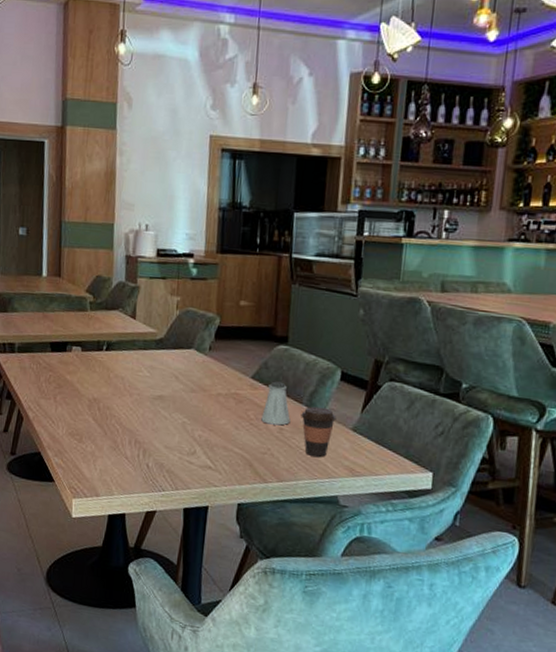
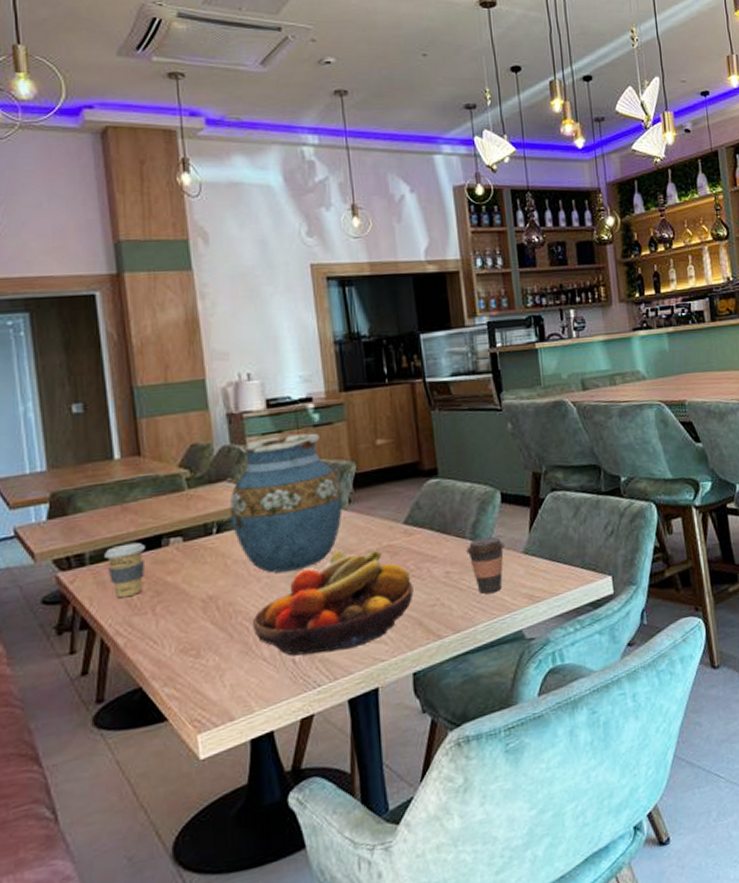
coffee cup: none [28,342,55,384] -> present [104,542,145,599]
vase: none [117,281,205,395] -> present [229,433,343,573]
fruit bowl: none [121,386,250,469] -> present [252,549,414,656]
saltshaker: present [261,381,291,426] -> none [423,519,456,571]

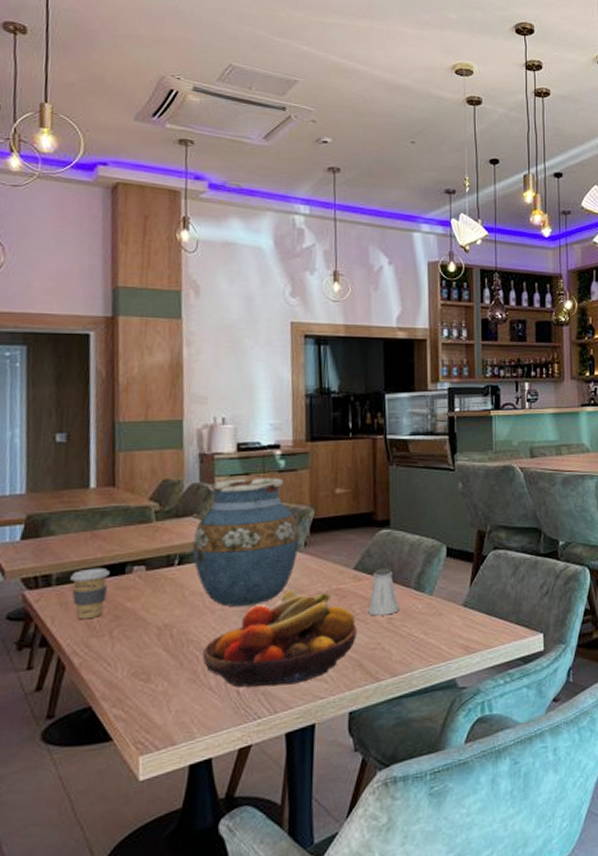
saltshaker: none [423,519,456,571] -> present [368,568,399,616]
coffee cup: present [466,536,505,594] -> none [410,587,446,641]

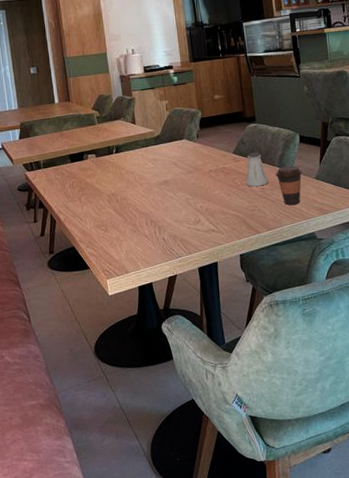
coffee cup: present [70,567,110,620] -> none [51,156,74,191]
vase: present [192,478,299,607] -> none [123,90,193,181]
fruit bowl: present [202,589,357,687] -> none [138,168,240,236]
coffee cup: none [410,587,446,641] -> present [275,165,302,205]

